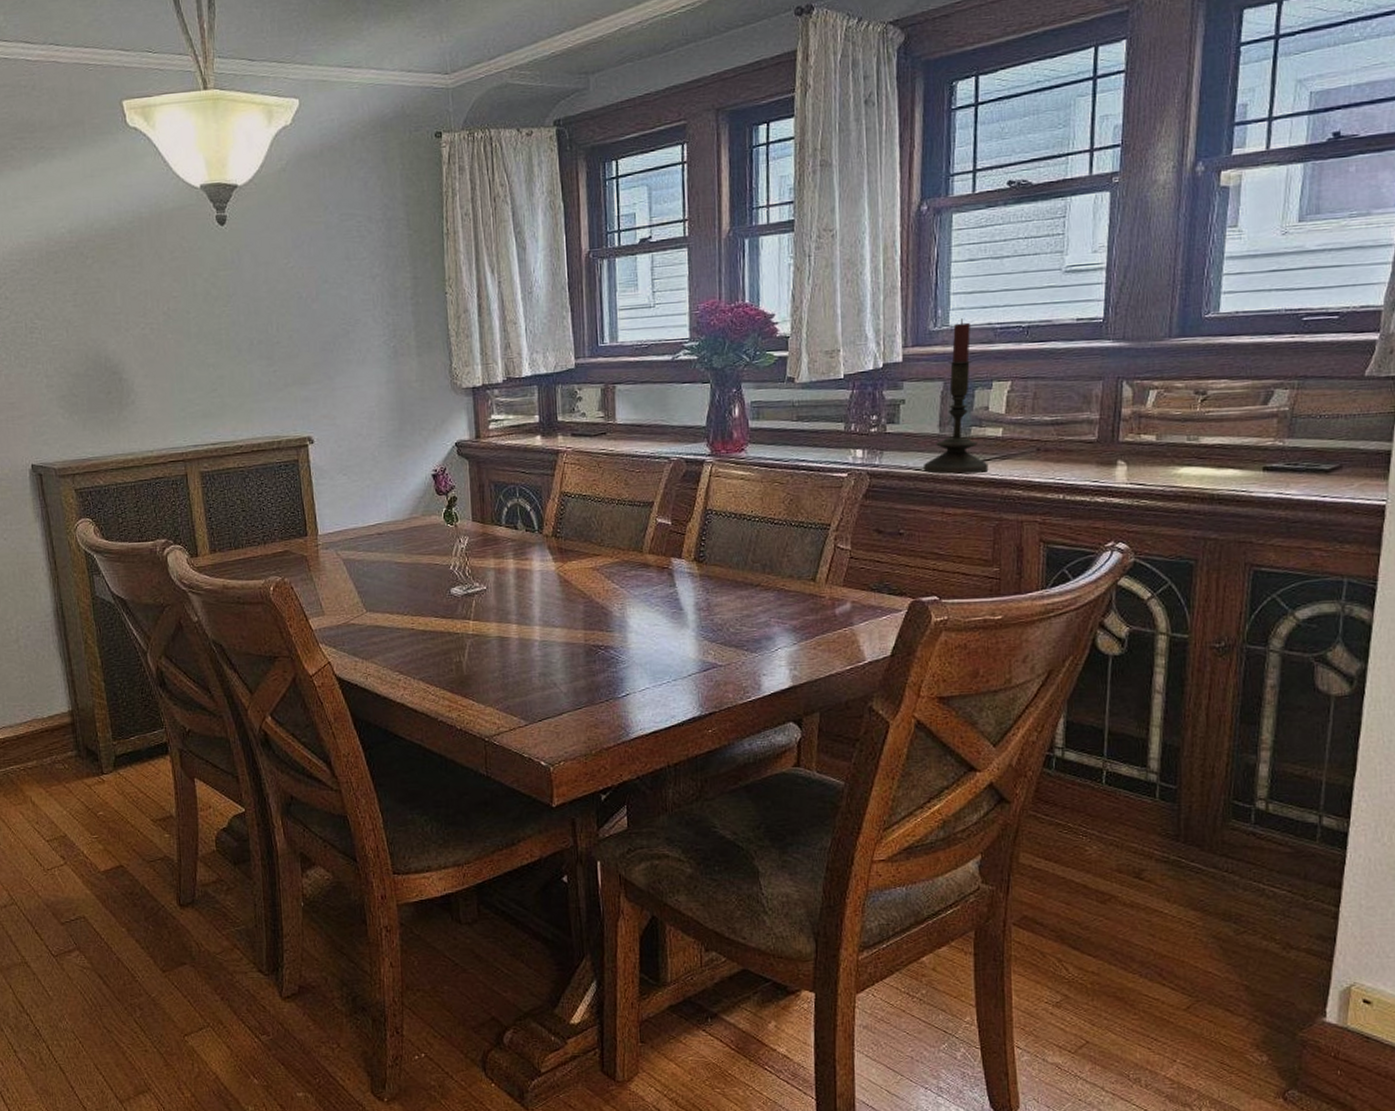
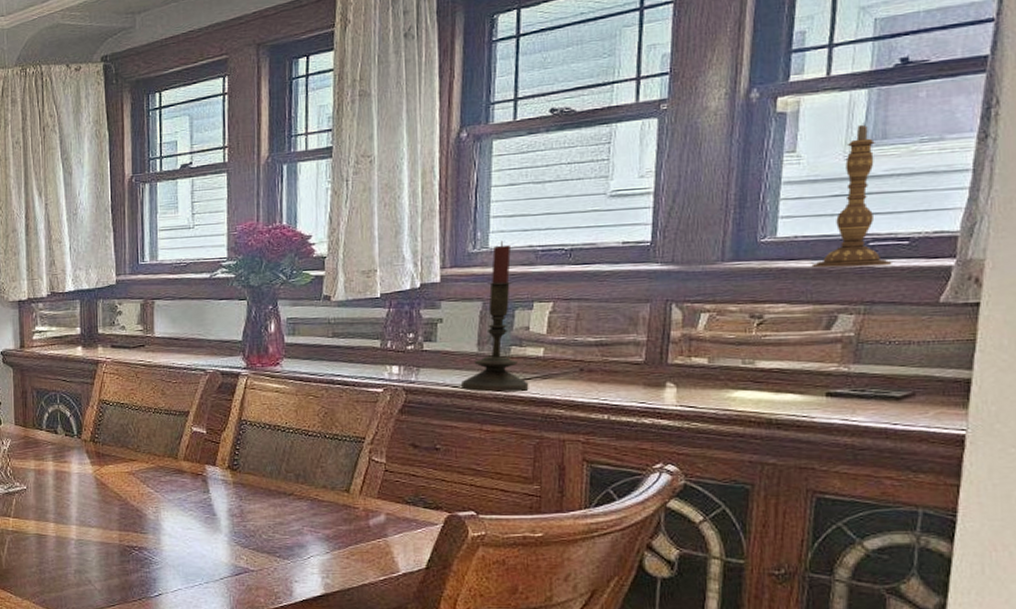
candlestick: none [1251,197,1323,344] -> present [811,123,892,268]

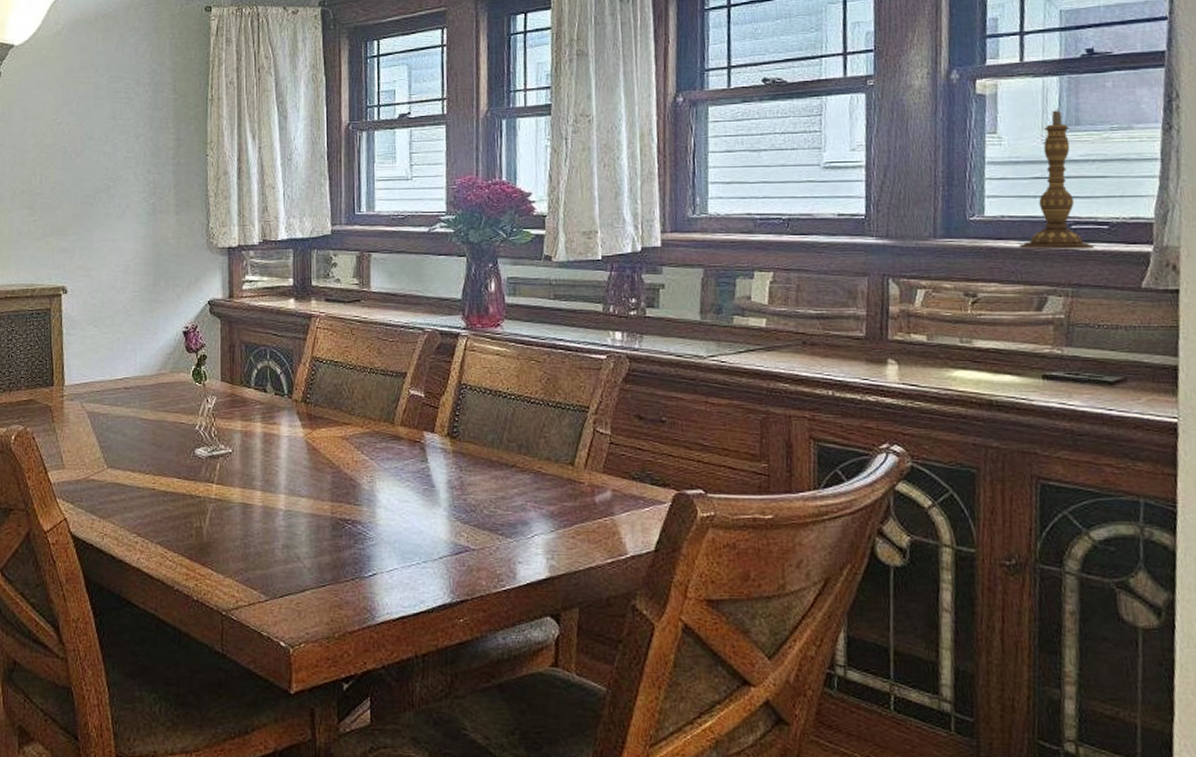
candle: present [460,241,529,393] -> none [684,207,753,364]

